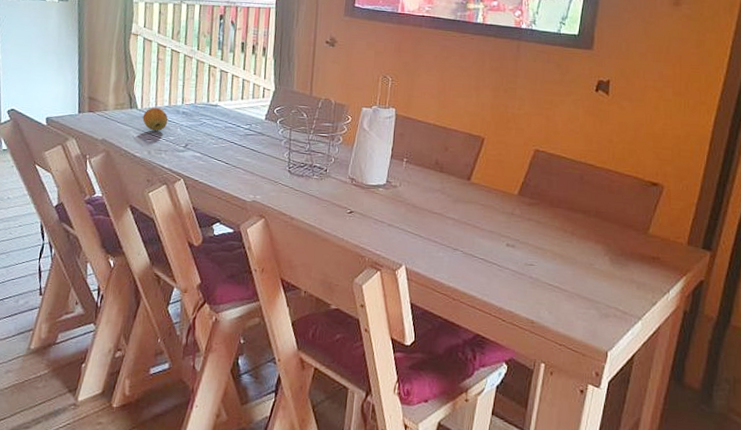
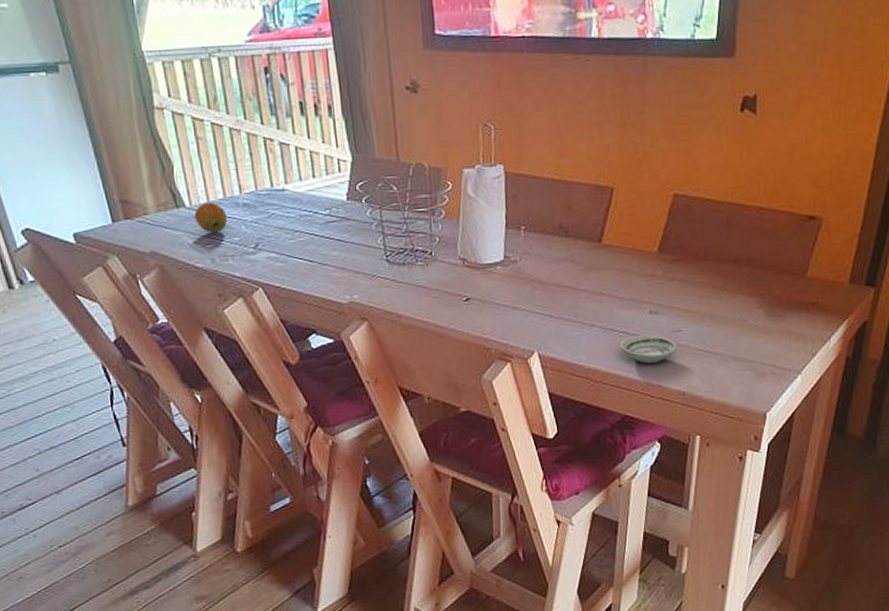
saucer: none [478,263,529,290] -> present [620,335,677,363]

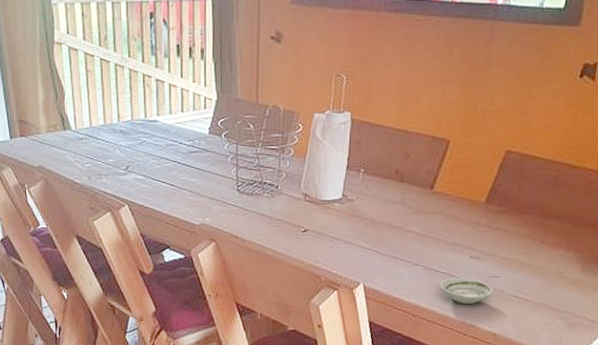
fruit: present [194,202,228,233] -> none [78,127,105,154]

